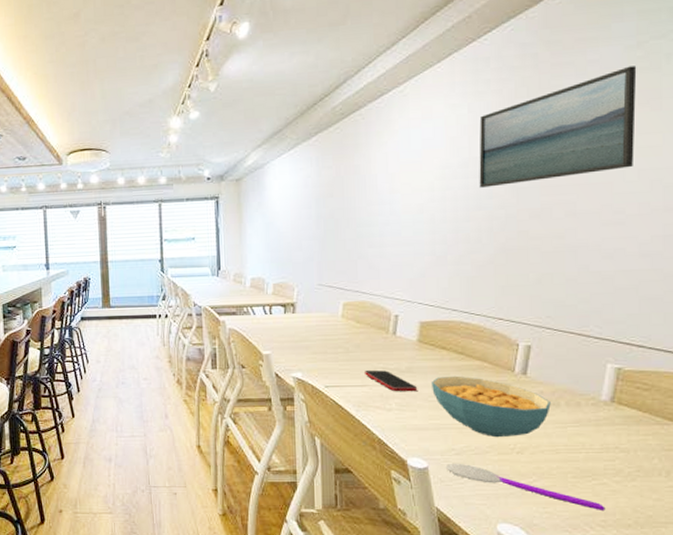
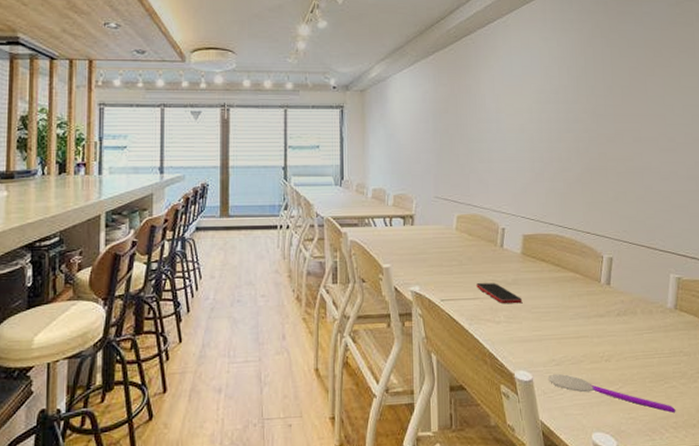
cereal bowl: present [430,375,551,438] -> none [533,287,630,347]
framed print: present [479,66,637,188] -> none [566,20,679,113]

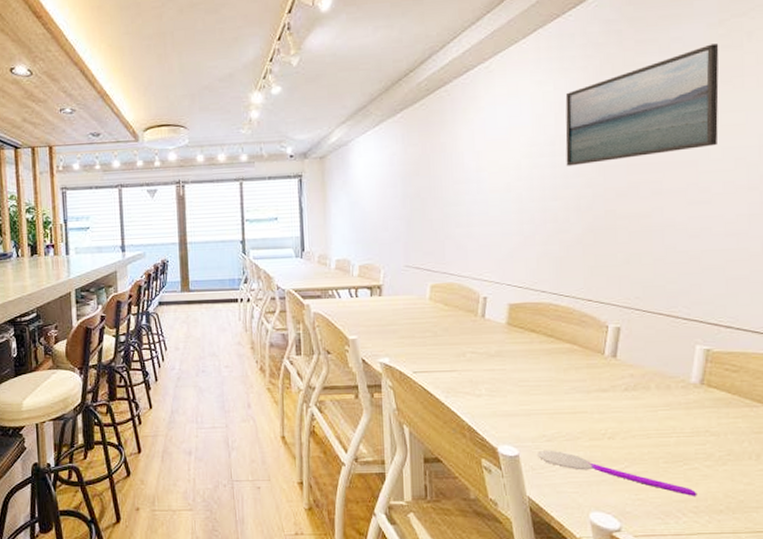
smartphone: present [476,283,523,304] -> none [454,355,508,377]
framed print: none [566,20,679,113] -> present [565,43,719,166]

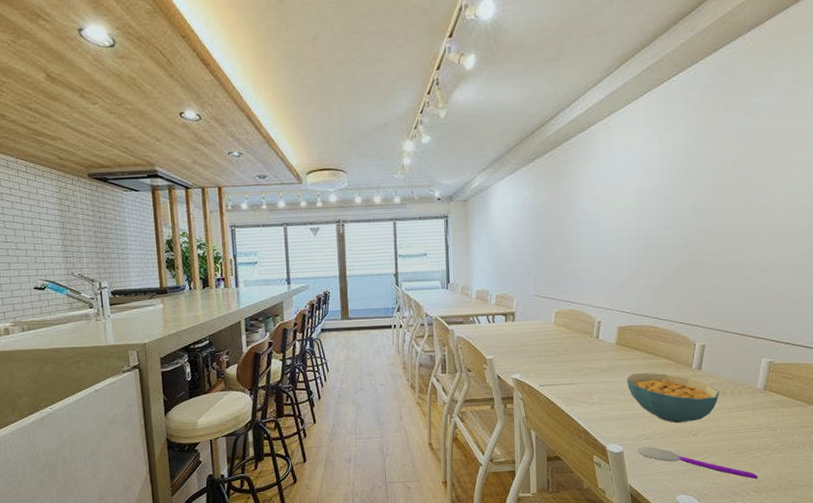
cereal bowl: none [520,359,641,423] -> present [626,372,719,424]
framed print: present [565,43,719,166] -> none [667,109,789,210]

